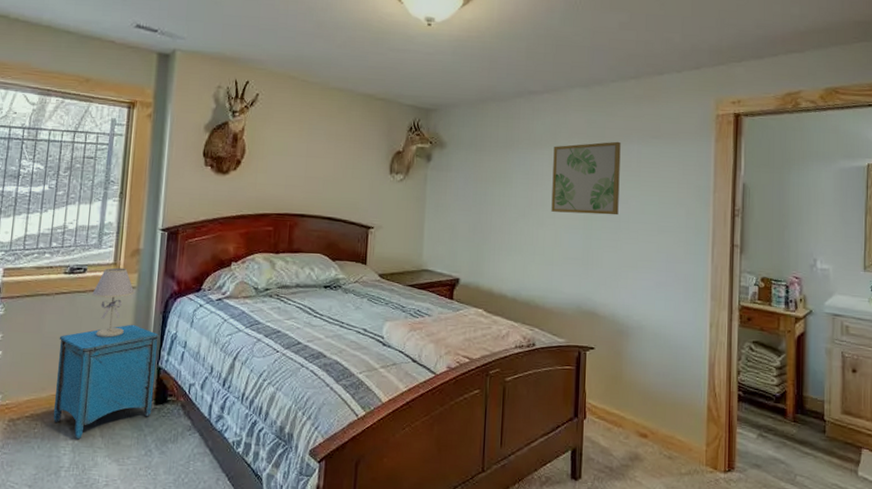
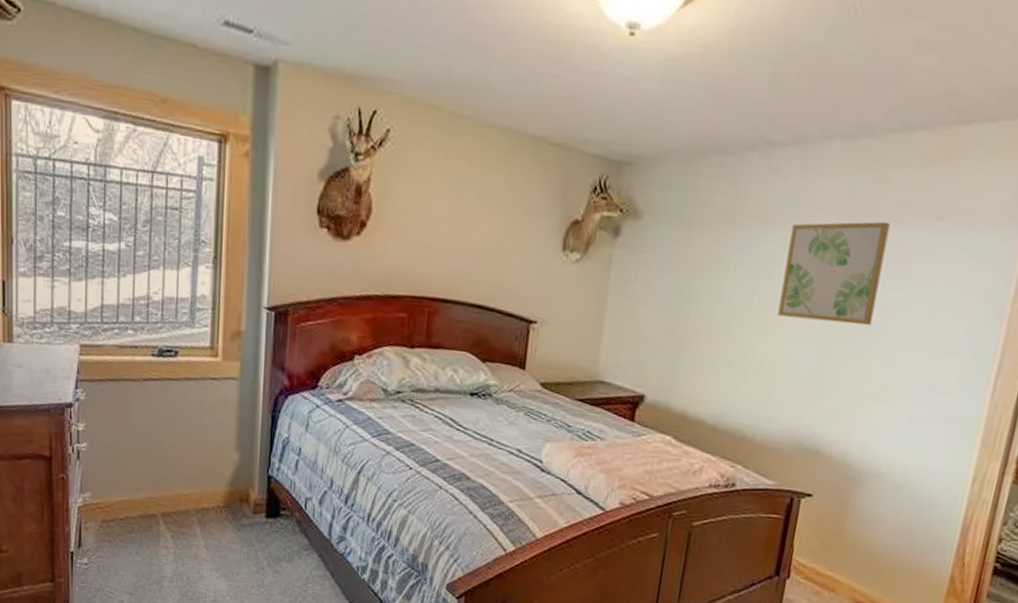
nightstand: present [53,324,160,440] -> none [151,422,269,549]
table lamp: present [92,267,135,338] -> none [186,352,237,437]

